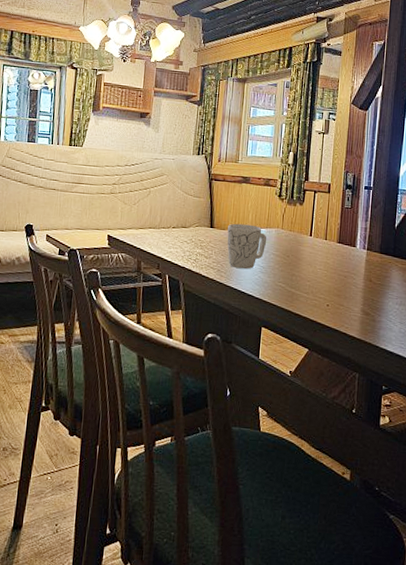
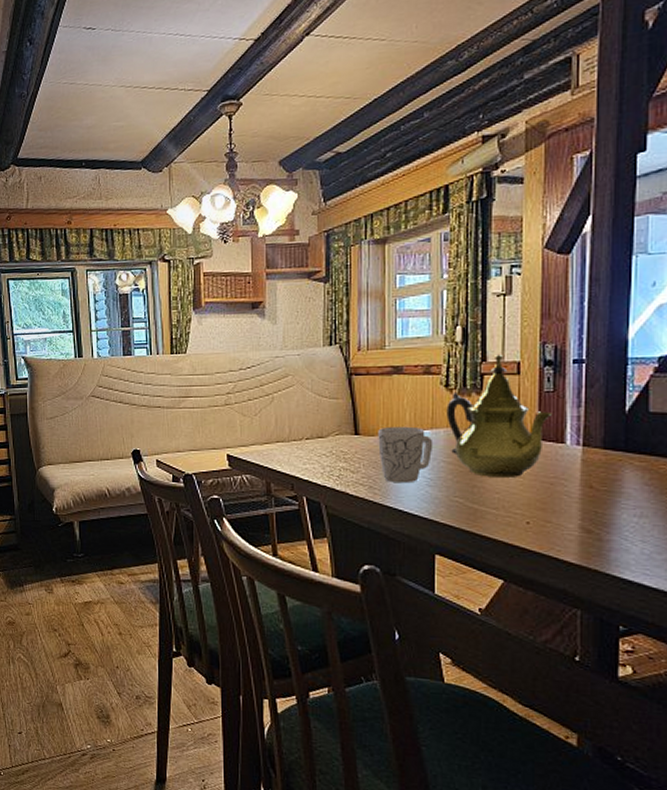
teapot: none [278,176,349,270] -> present [446,354,553,477]

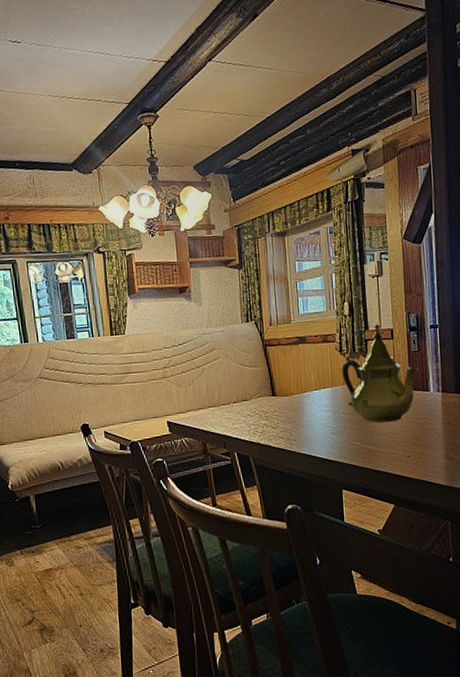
mug: present [378,426,433,484] -> none [291,386,334,434]

